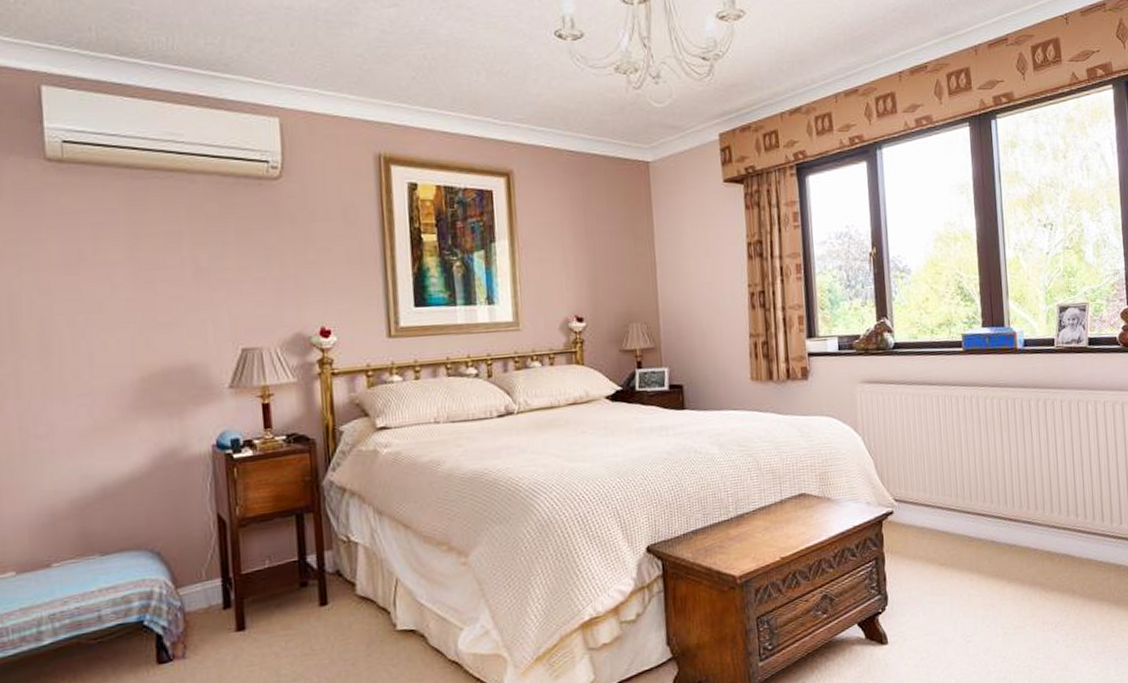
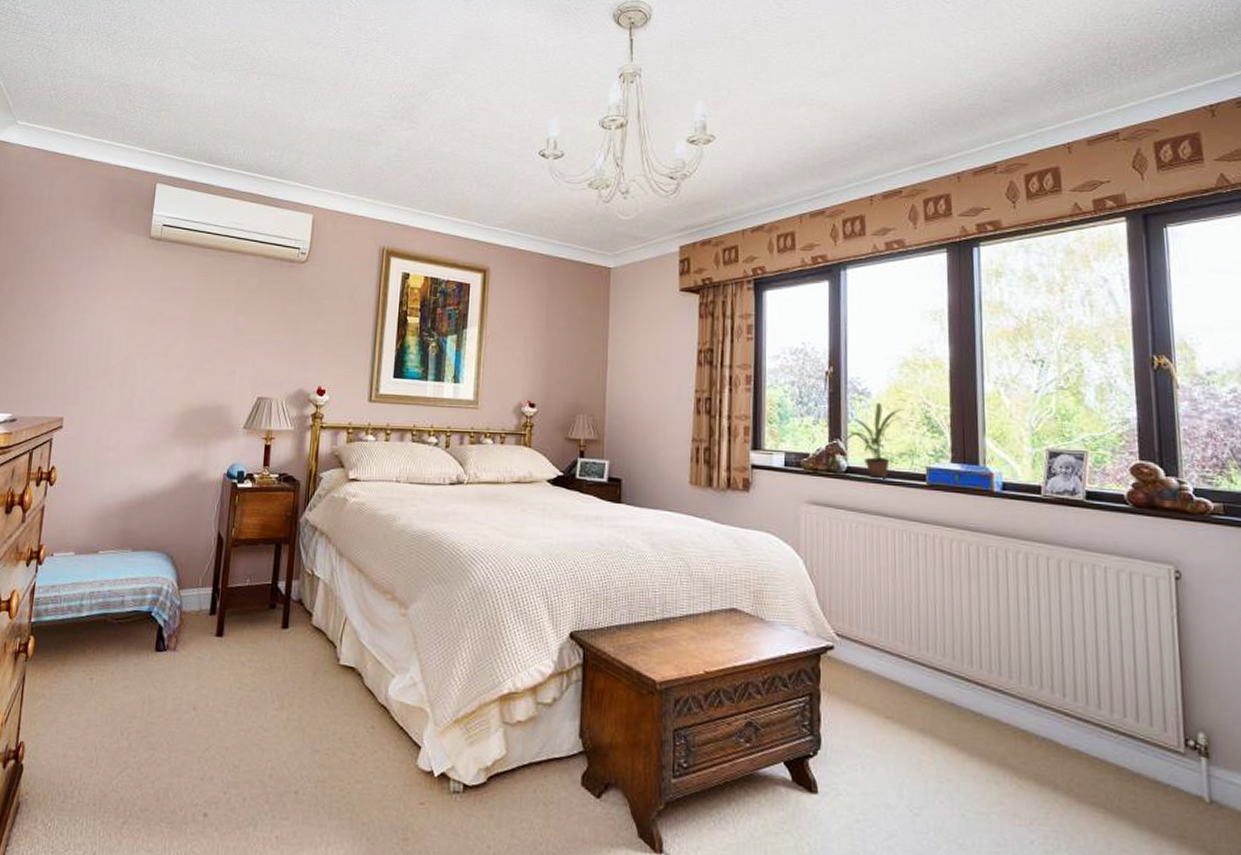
potted plant: none [892,278,941,352] -> present [846,403,905,479]

